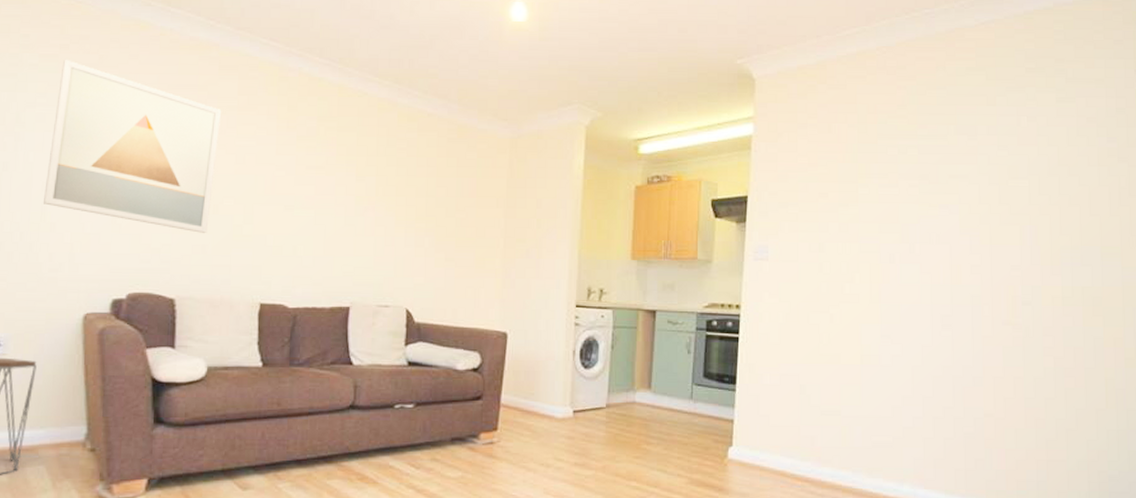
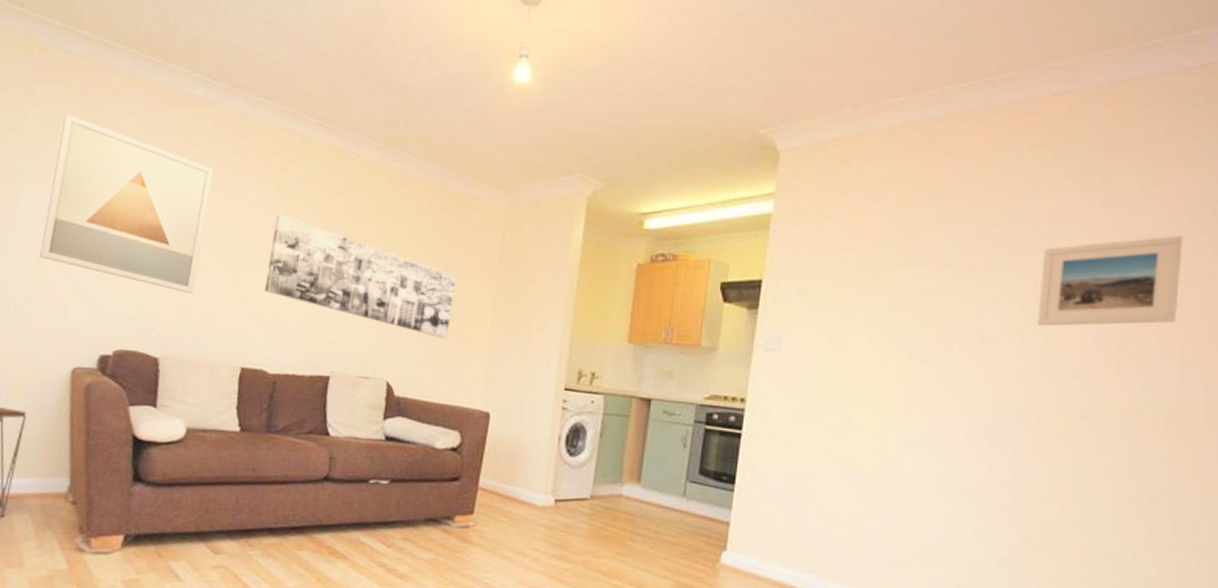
wall art: none [280,152,467,265] -> present [264,214,456,339]
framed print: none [983,142,1095,226] -> present [1037,235,1183,327]

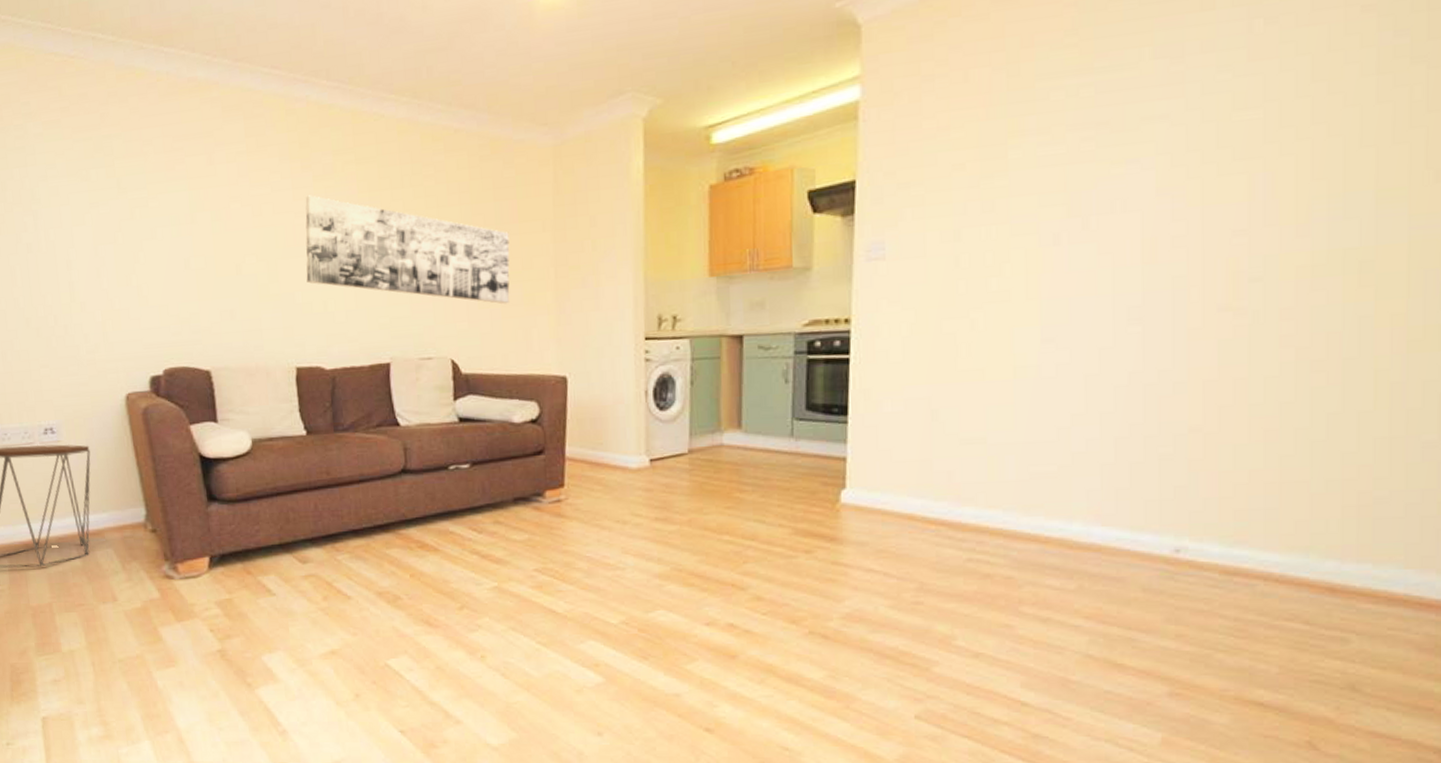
wall art: present [40,113,214,293] -> none [66,123,234,297]
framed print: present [1037,235,1183,327] -> none [1191,40,1373,181]

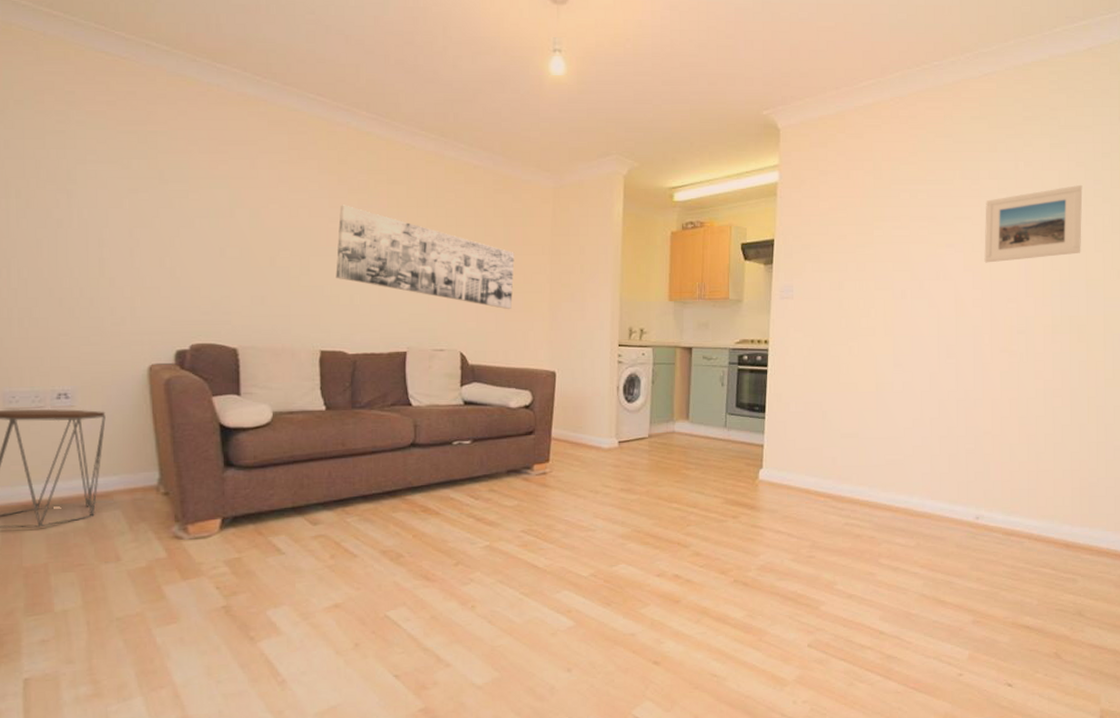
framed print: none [1191,40,1373,181] -> present [984,184,1083,263]

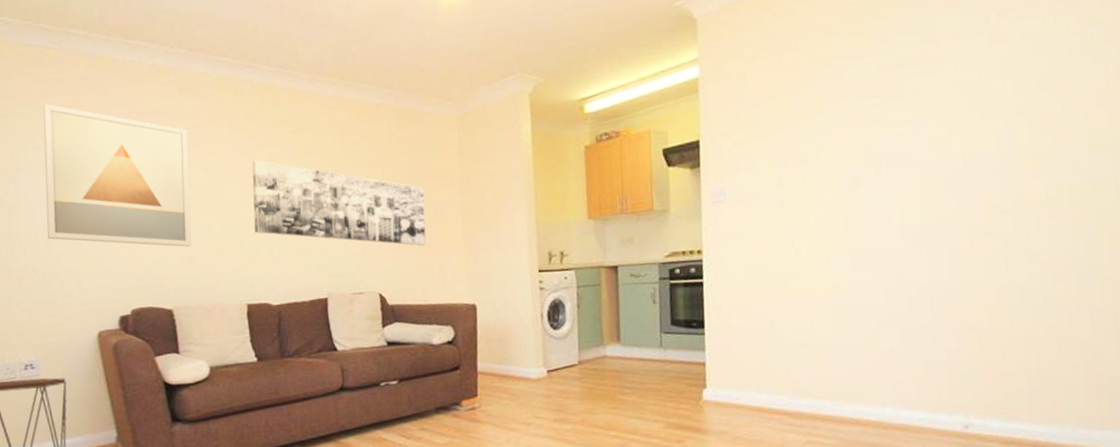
wall art: none [101,115,273,285] -> present [43,103,192,247]
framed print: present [984,184,1083,263] -> none [950,29,1079,136]

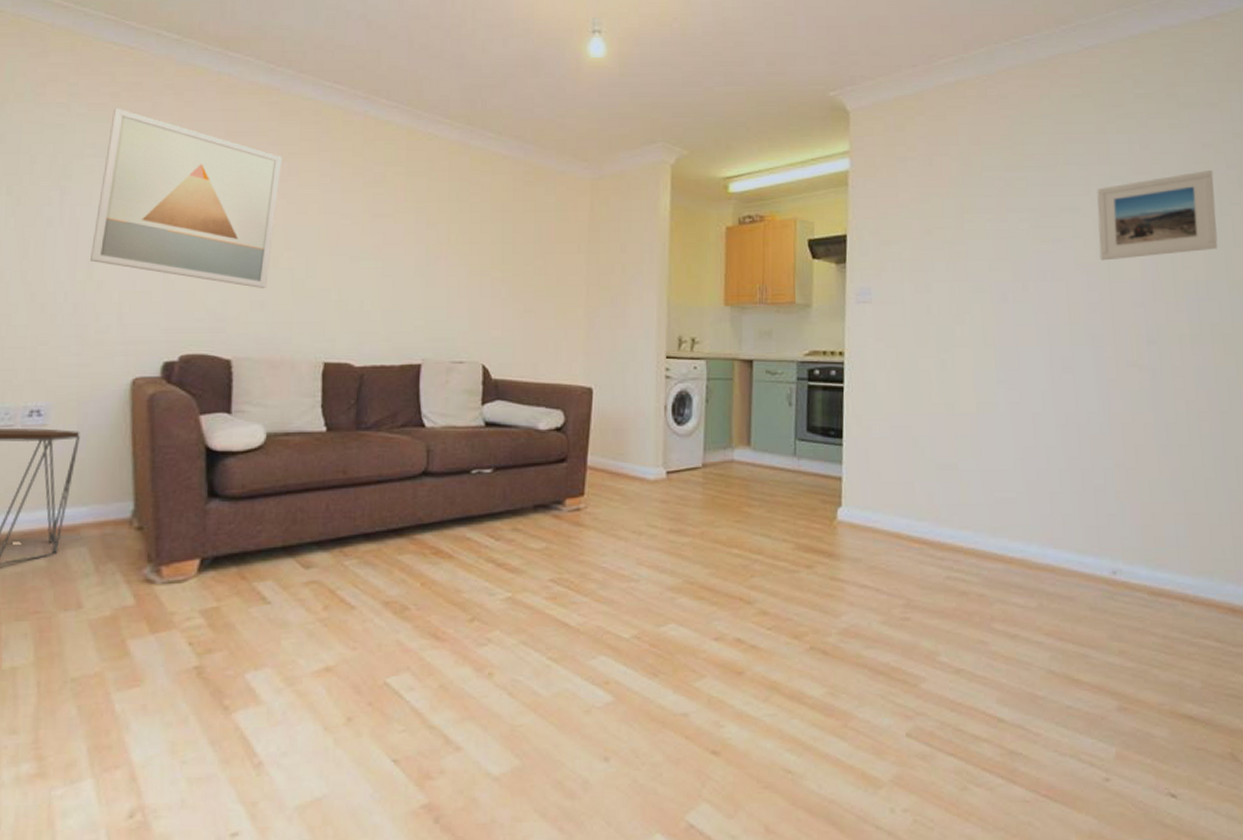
wall art: present [252,160,426,246] -> none [345,199,546,316]
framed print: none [950,29,1079,136] -> present [1097,169,1218,261]

